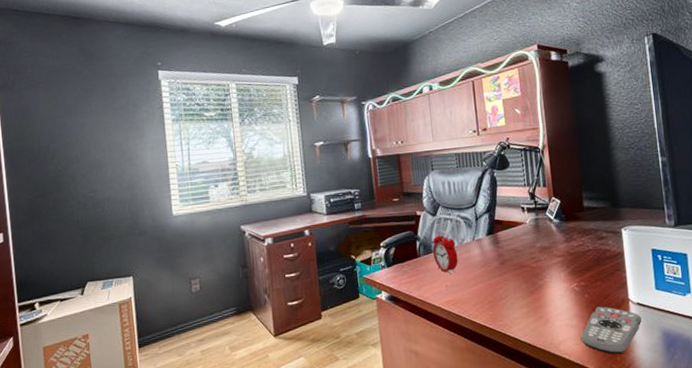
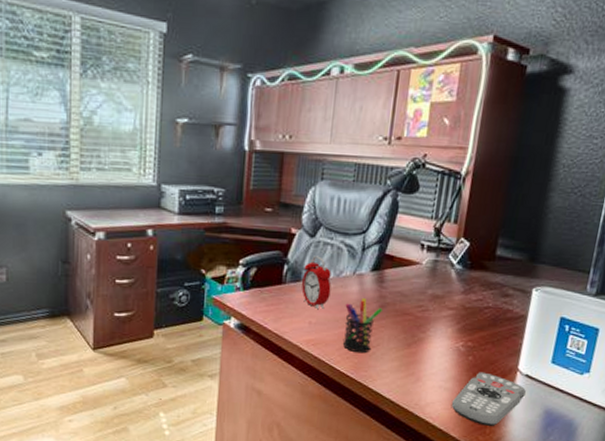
pen holder: none [472,258,503,306] -> present [343,297,383,354]

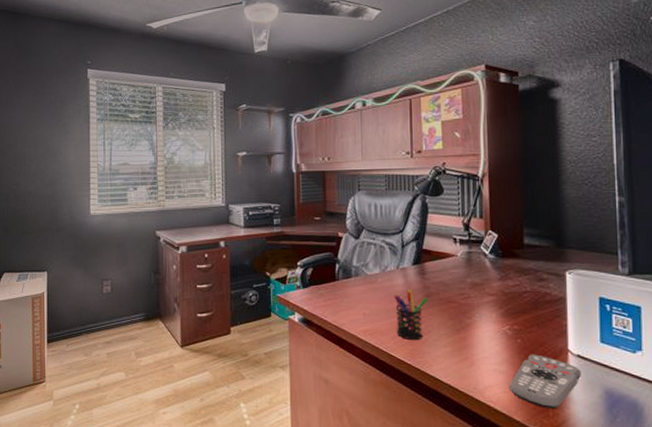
alarm clock: present [301,256,331,309] -> none [353,254,379,301]

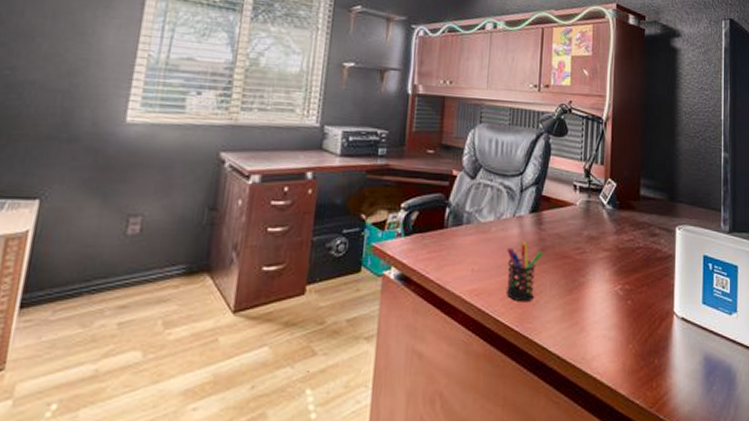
remote control: present [509,354,581,409] -> none [616,317,684,379]

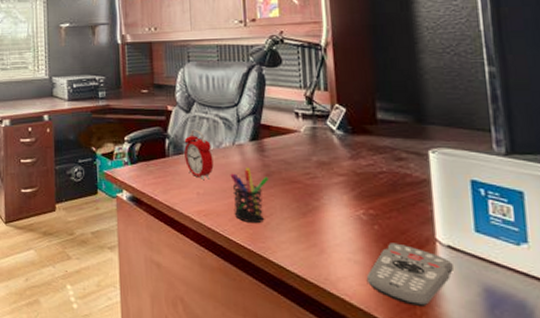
alarm clock: none [463,198,493,254] -> present [184,129,214,179]
remote control: none [616,317,684,379] -> present [366,243,453,306]

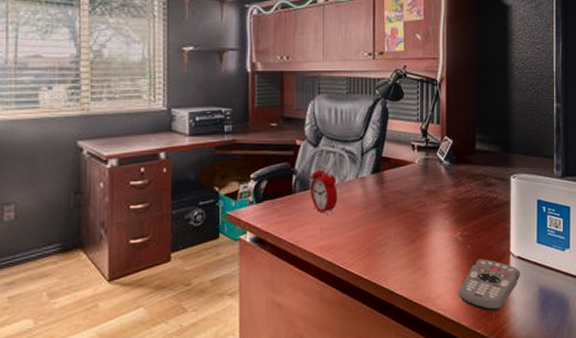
pen holder: present [230,167,269,224] -> none [352,199,386,254]

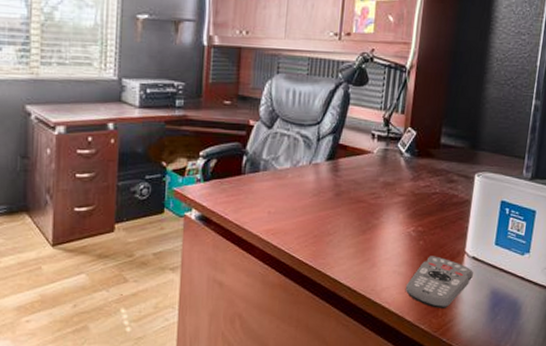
alarm clock: present [311,164,337,214] -> none [260,146,289,198]

